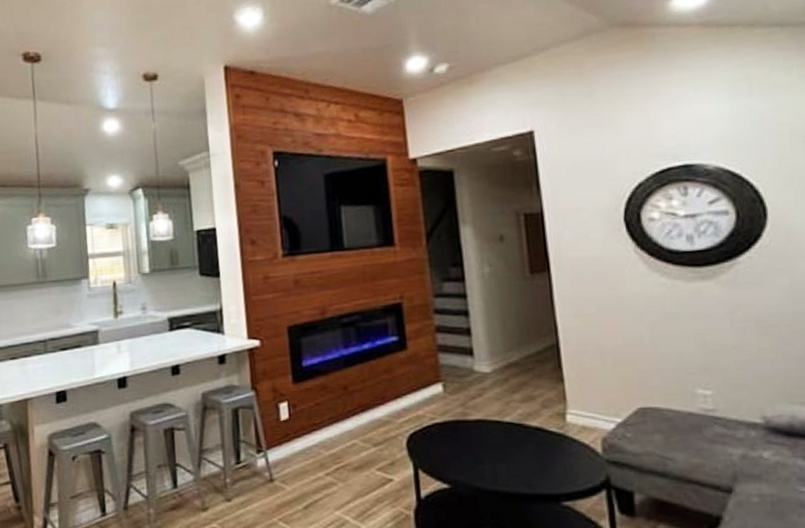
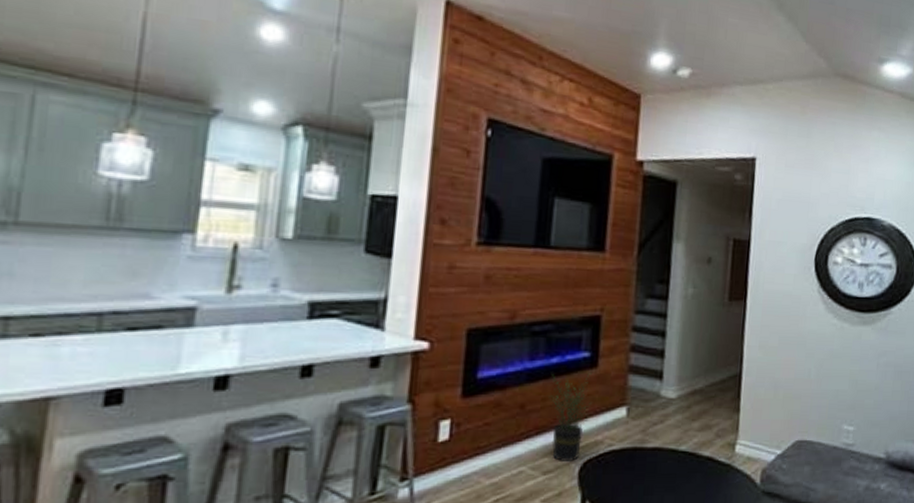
potted plant: none [365,354,407,436] -> present [548,372,592,463]

